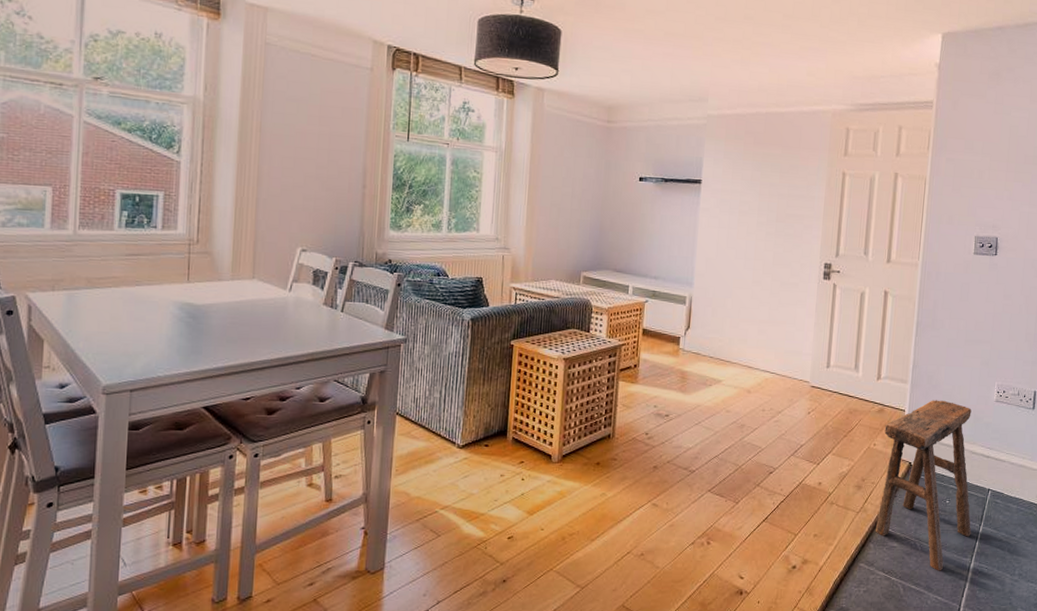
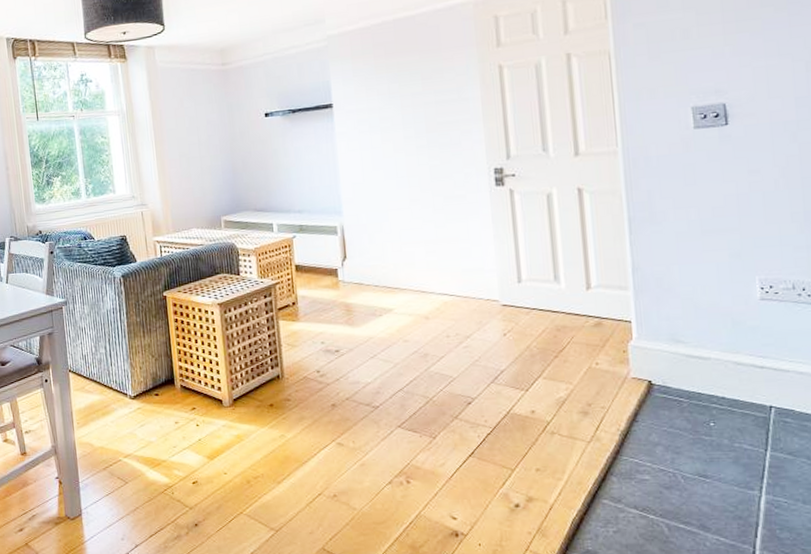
stool: present [875,400,972,571] -> none [607,305,755,507]

